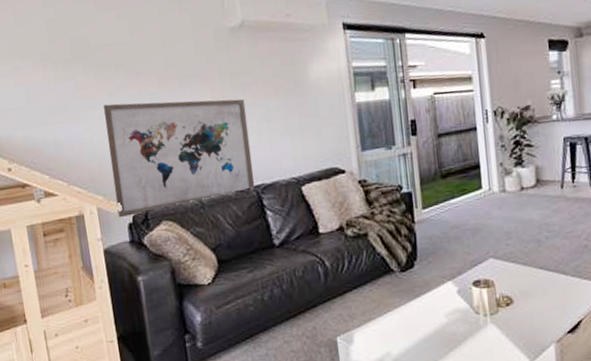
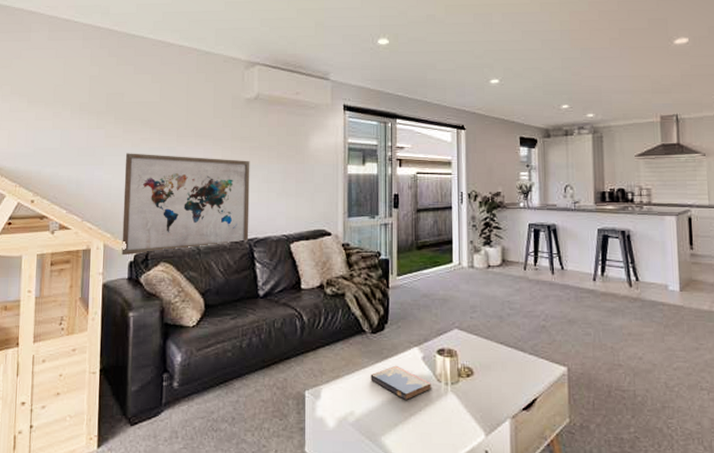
hardcover book: none [404,302,471,335] -> present [370,365,432,400]

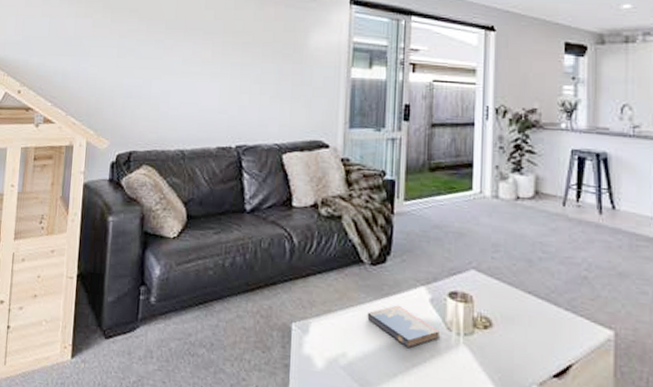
wall art: present [121,153,250,256] -> none [104,44,242,155]

